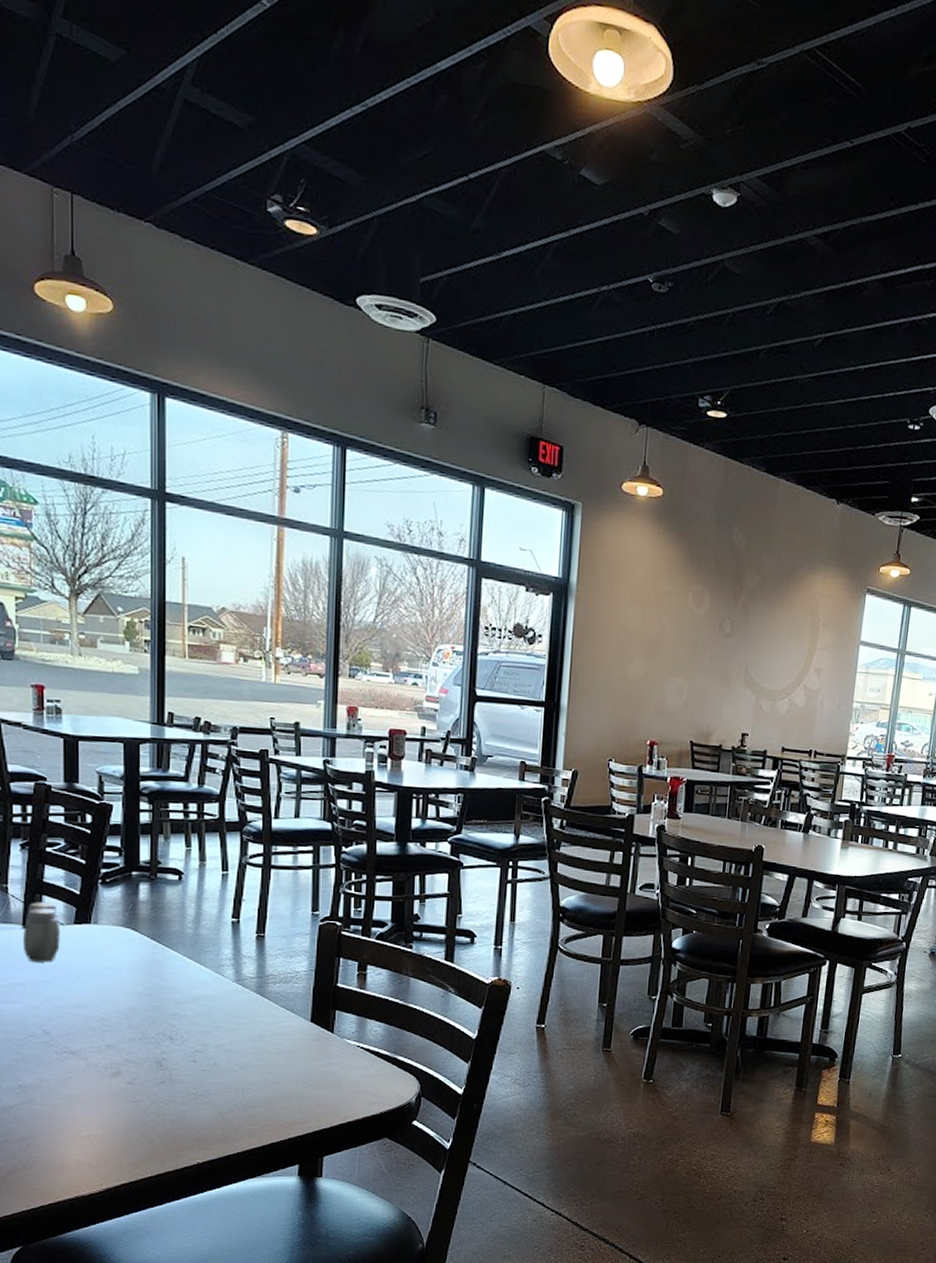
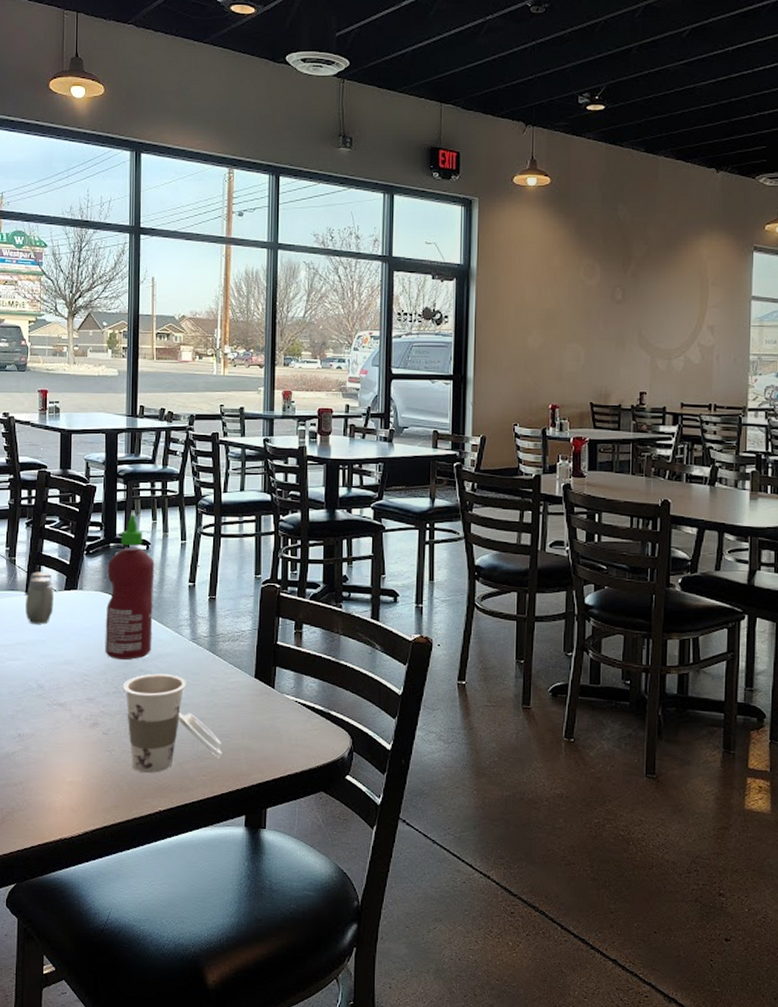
hot sauce: none [127,838,189,1004] -> present [105,514,155,661]
cup: none [151,1017,272,1125] -> present [122,673,222,774]

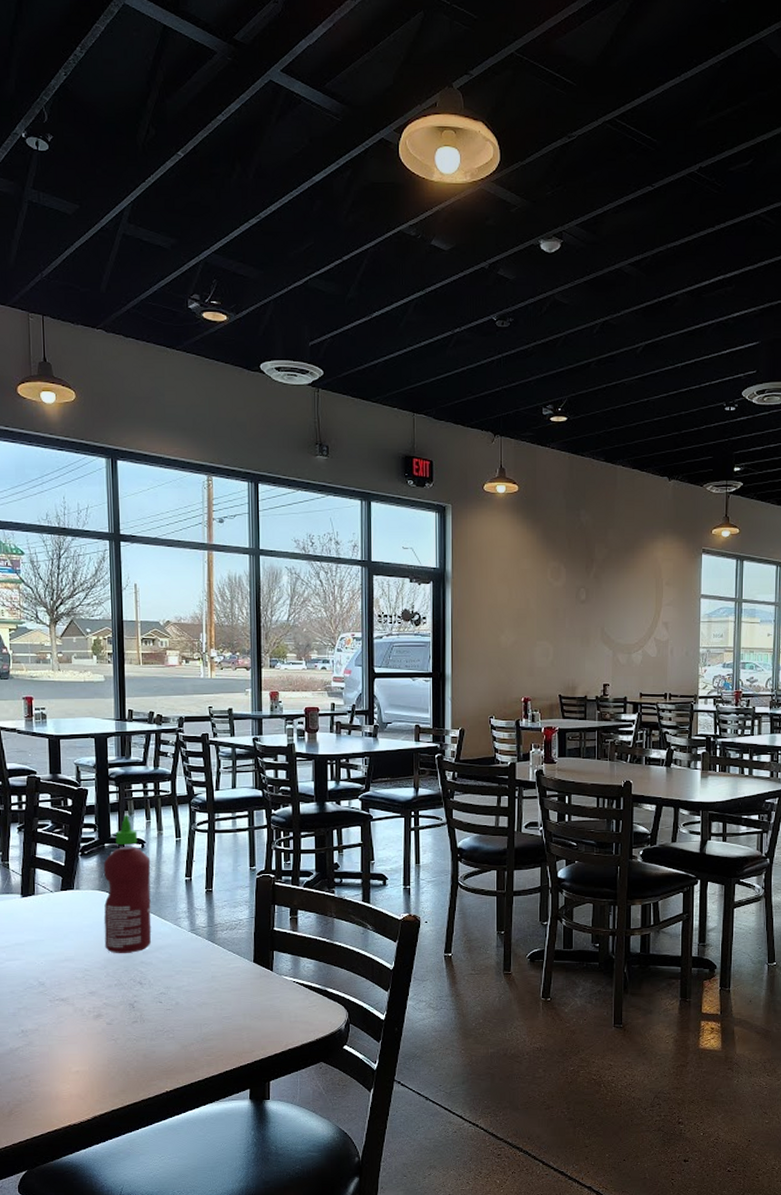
salt and pepper shaker: present [26,572,54,624] -> none [22,874,50,925]
cup: present [122,673,222,774] -> none [124,964,225,1058]

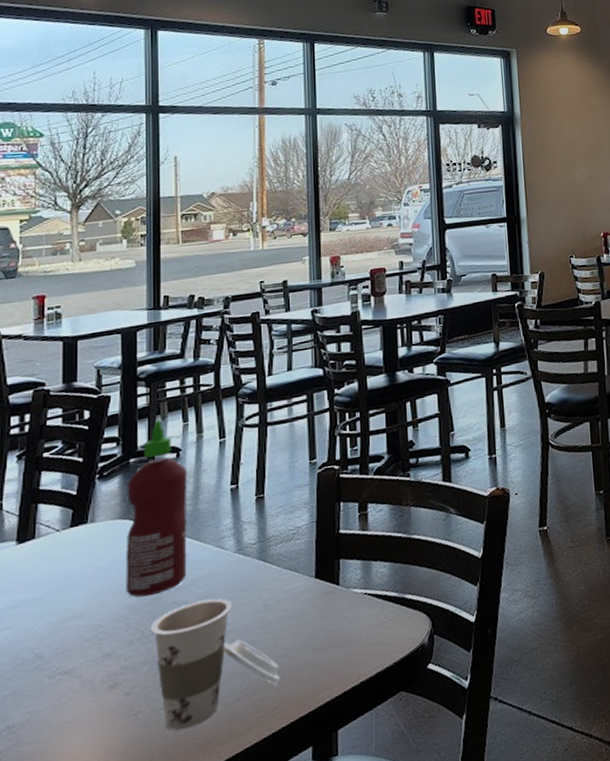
cup: none [124,964,225,1058] -> present [150,598,280,731]

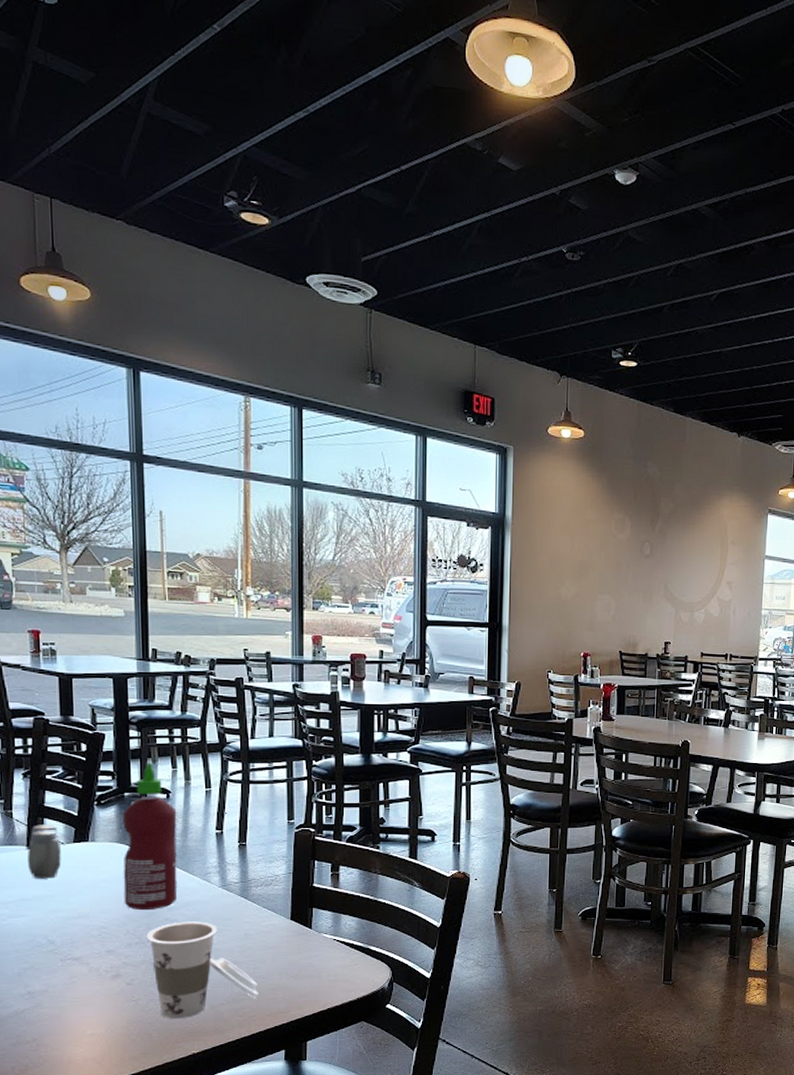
salt and pepper shaker: none [17,509,55,580] -> present [27,825,61,879]

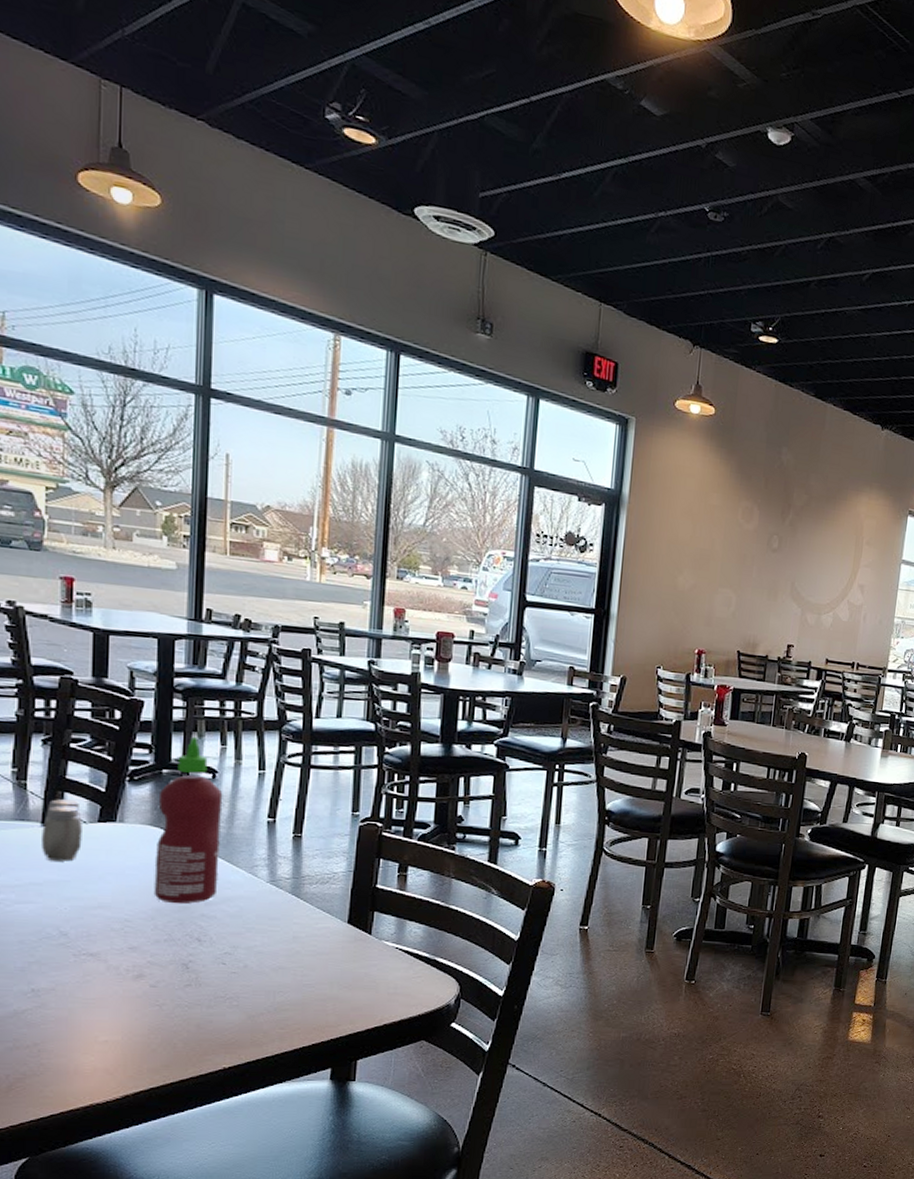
cup: present [146,921,258,1019] -> none [177,919,305,1029]

